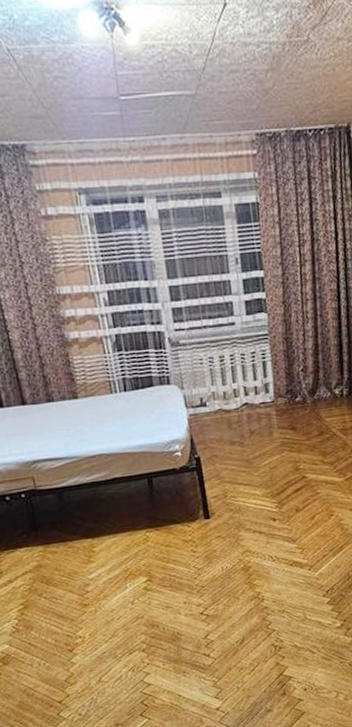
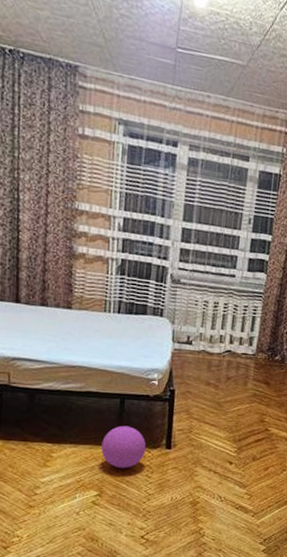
ball: none [139,504,185,550] -> present [101,425,146,469]

